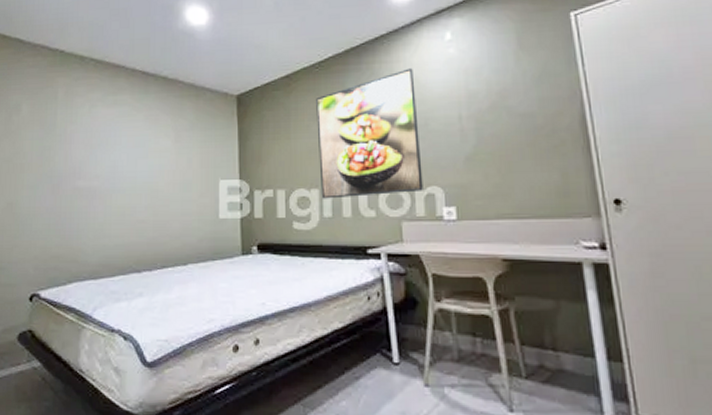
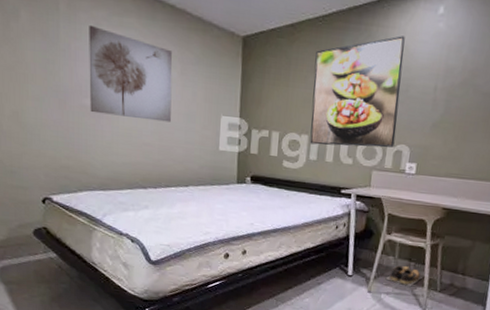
wall art: none [83,107,167,195] -> present [89,24,173,122]
shoes: none [445,344,496,374] -> present [385,265,422,287]

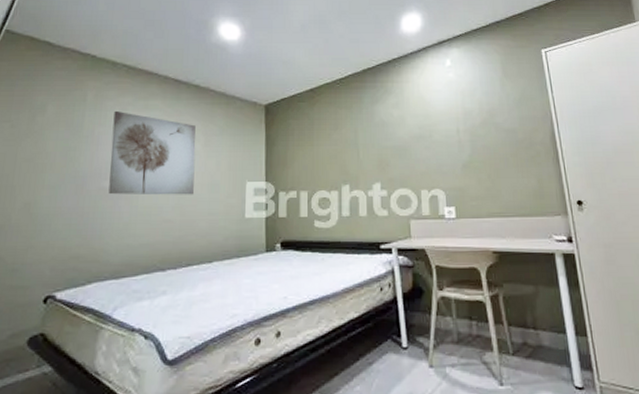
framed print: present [309,35,405,148] -> none [337,88,428,200]
shoes: present [385,265,422,287] -> none [446,327,489,353]

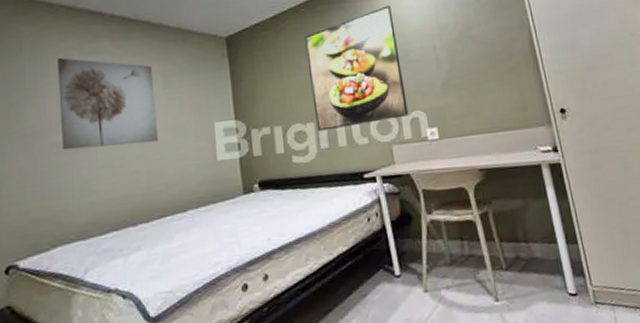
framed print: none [337,88,428,200] -> present [305,5,409,132]

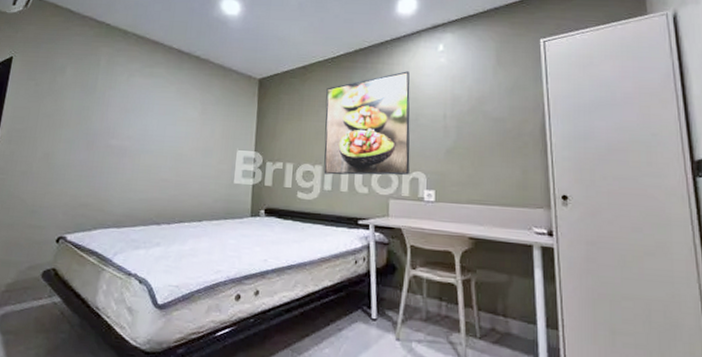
wall art: present [57,57,159,150] -> none [115,76,194,158]

